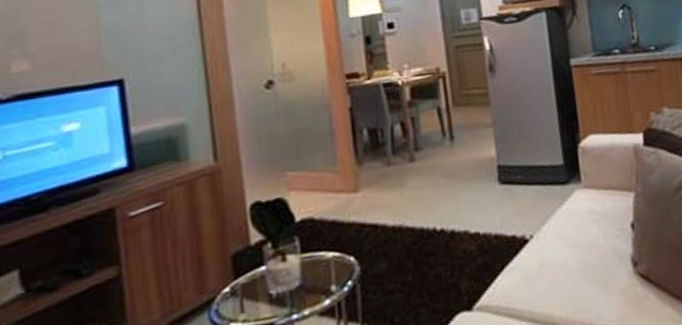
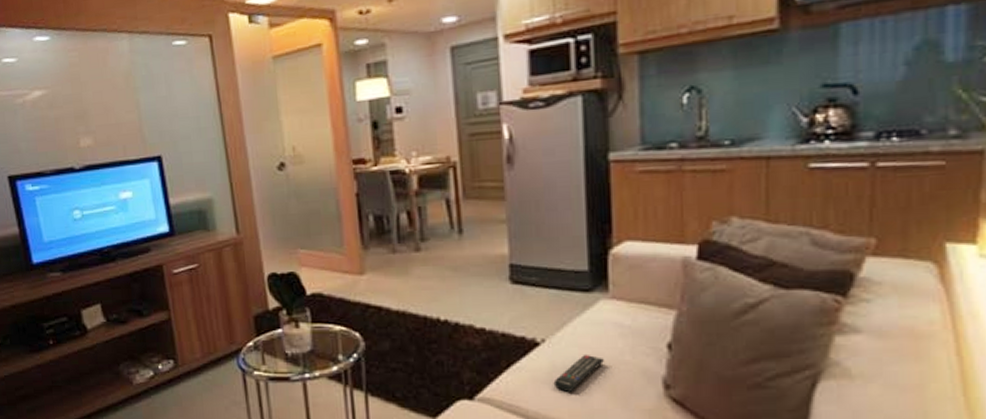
remote control: none [543,244,585,286] -> present [553,354,605,392]

